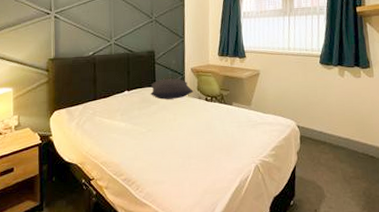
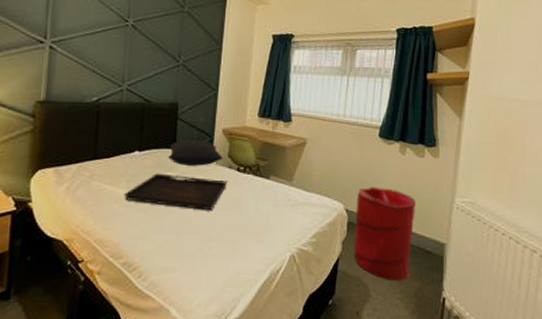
serving tray: none [120,107,198,134] -> present [124,173,227,211]
laundry hamper: none [306,105,358,182] -> present [354,186,415,280]

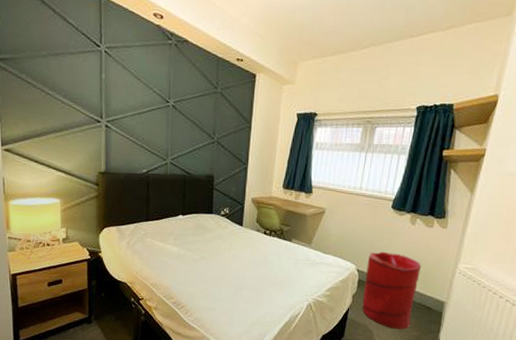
serving tray: present [124,173,227,211] -> none [172,233,255,266]
pillow: present [168,139,223,166] -> none [206,206,252,229]

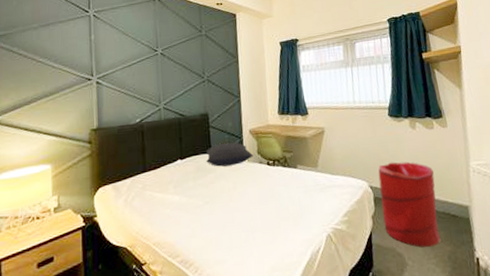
pillow: none [206,206,252,229] -> present [206,142,253,167]

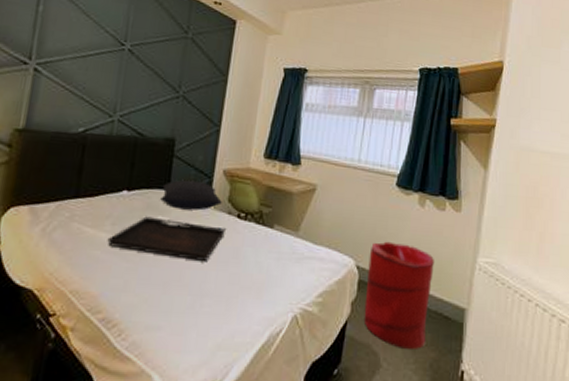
serving tray: none [173,175,260,205] -> present [107,216,225,263]

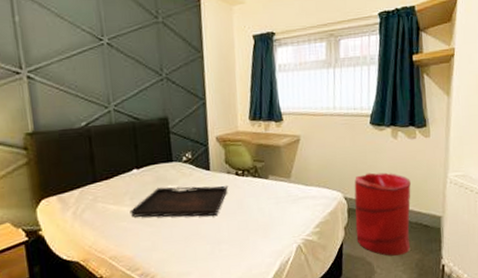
pillow: present [160,179,222,211] -> none [166,150,220,177]

